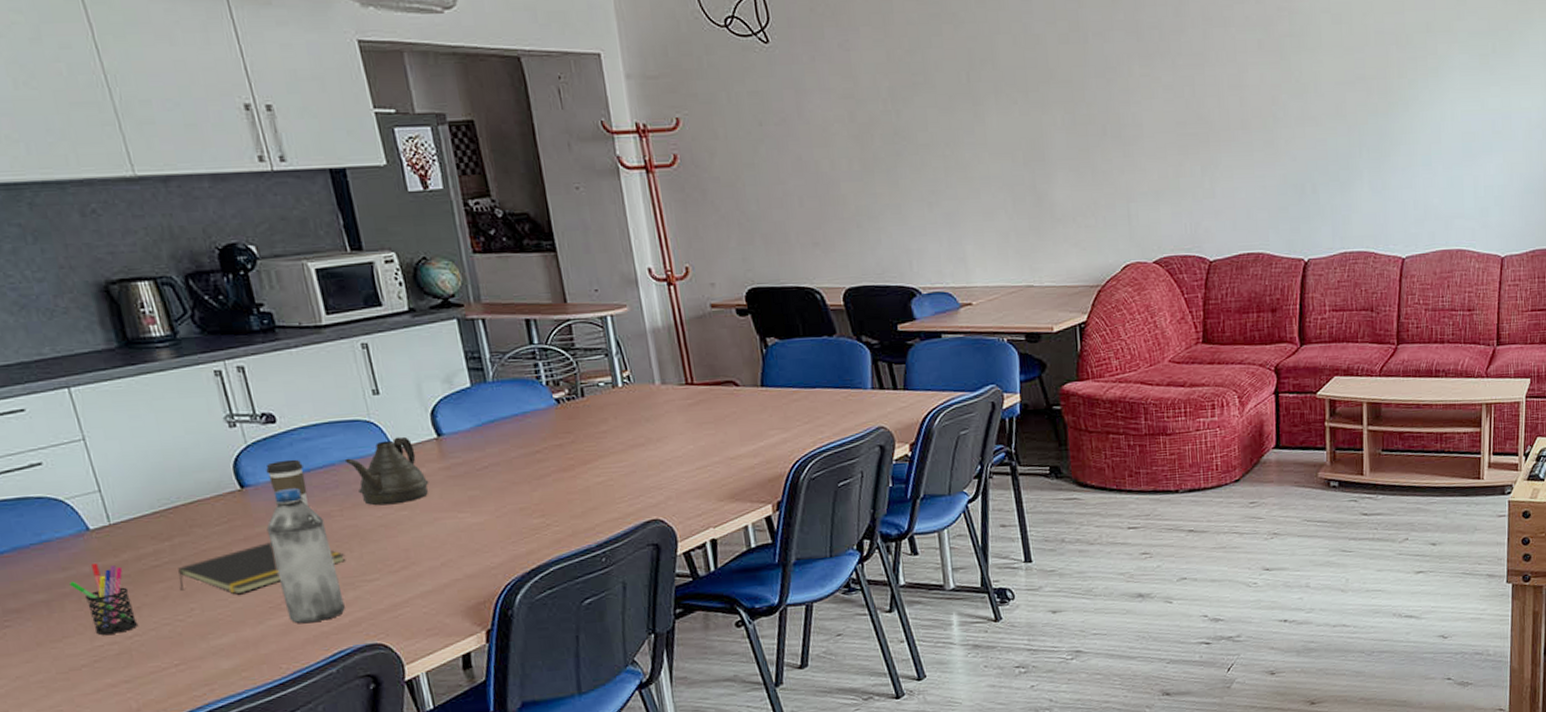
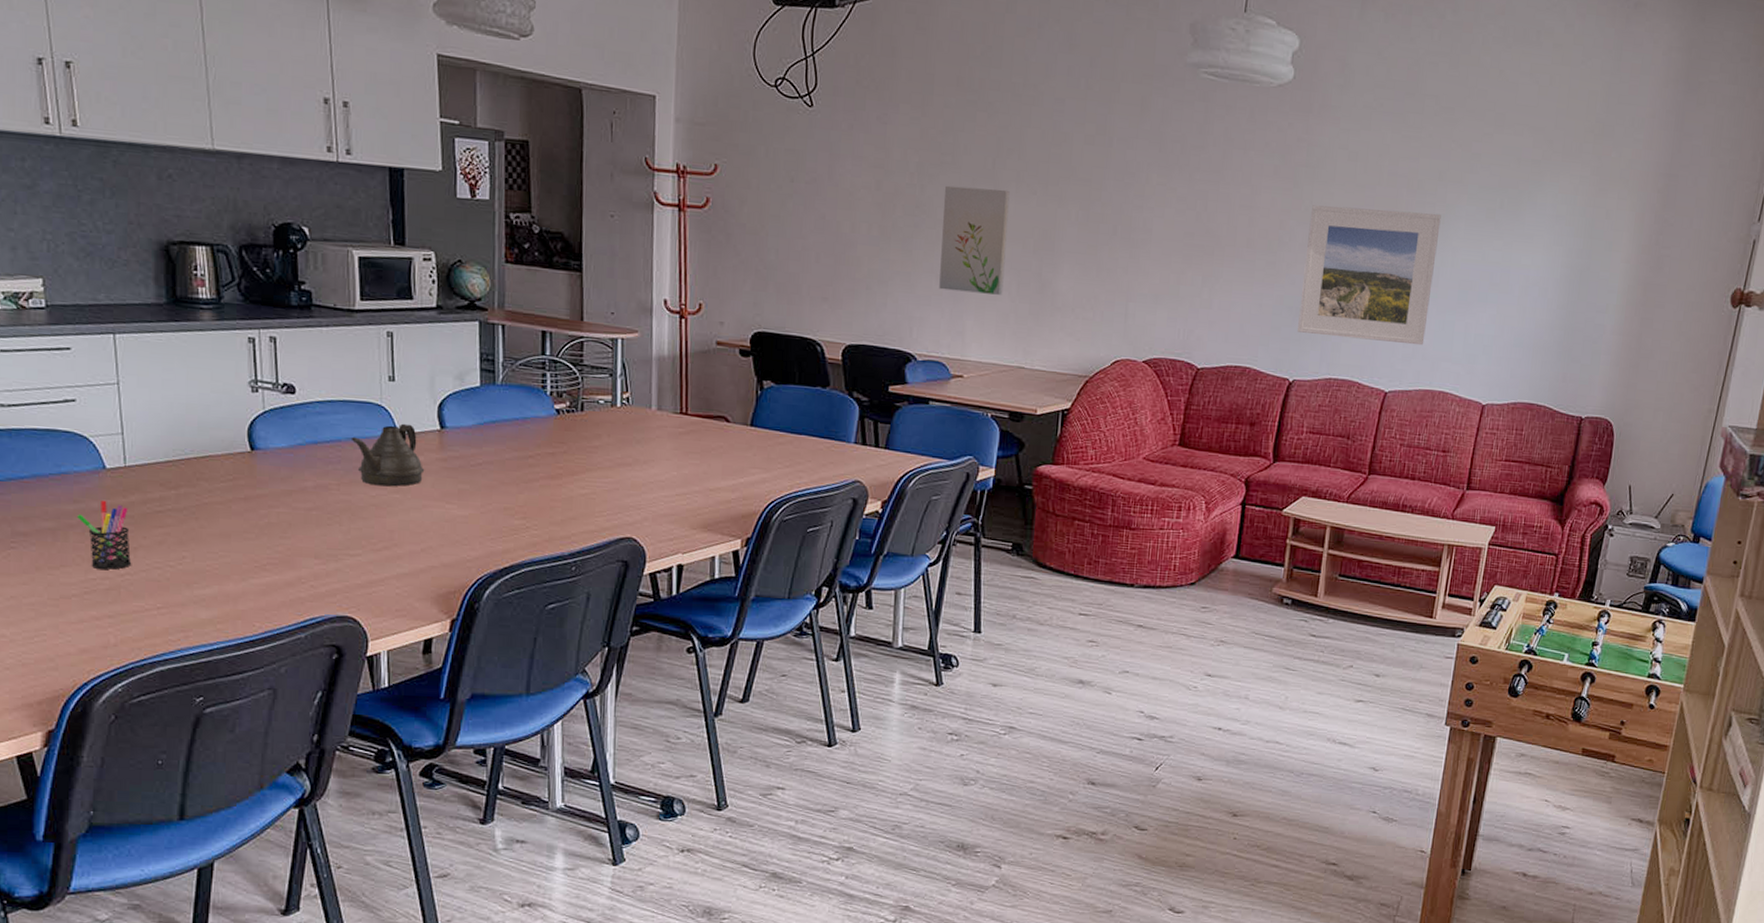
notepad: present [178,542,346,595] -> none [177,505,334,550]
coffee cup: present [266,459,308,506] -> none [277,429,312,475]
water bottle: present [266,487,345,624] -> none [267,456,325,588]
wall art: none [921,103,999,217] -> present [939,185,1010,295]
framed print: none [1302,67,1435,210] -> present [1298,205,1441,346]

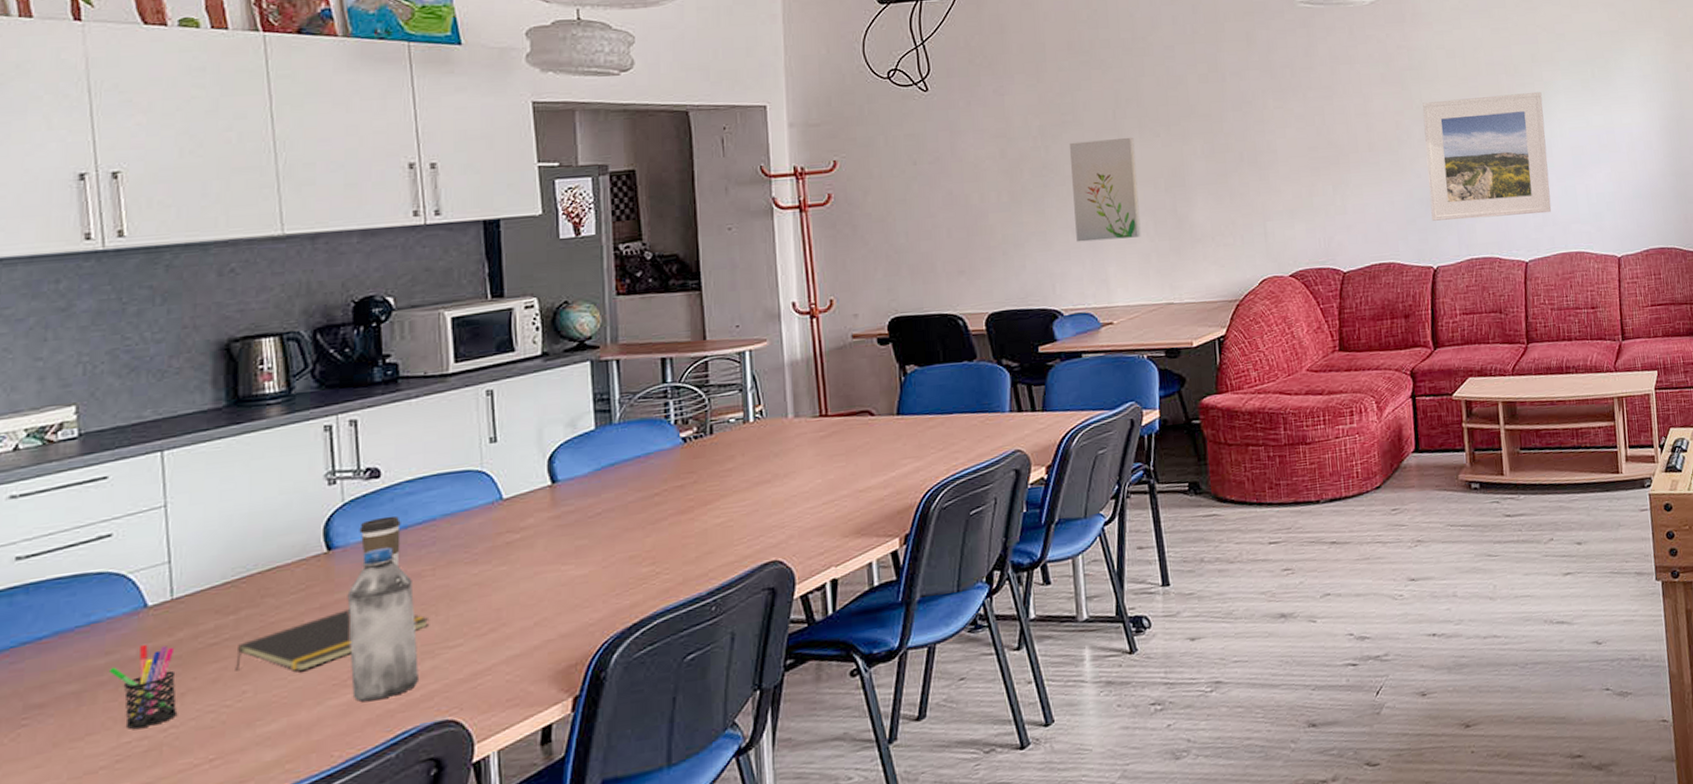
notepad: none [177,505,334,550] -> present [235,609,430,672]
water bottle: none [267,456,325,588] -> present [347,546,419,702]
coffee cup: none [277,429,312,475] -> present [359,515,401,566]
teapot: present [350,423,425,487] -> none [447,485,535,562]

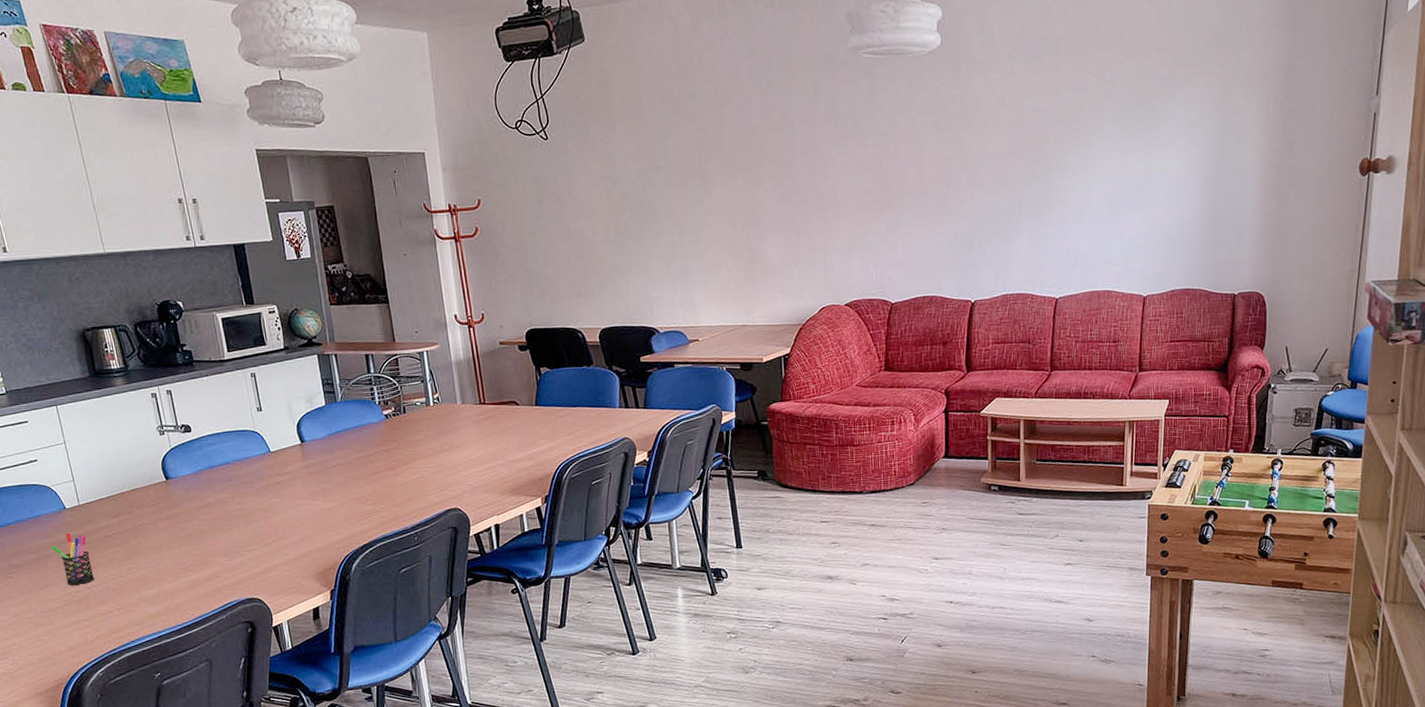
notepad: present [235,609,430,672] -> none [122,520,235,559]
water bottle: present [347,546,419,702] -> none [182,479,233,582]
coffee cup: present [359,515,401,566] -> none [183,459,211,493]
wall art: present [1069,137,1141,242] -> none [662,180,722,272]
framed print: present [1422,91,1552,221] -> none [971,138,1086,259]

